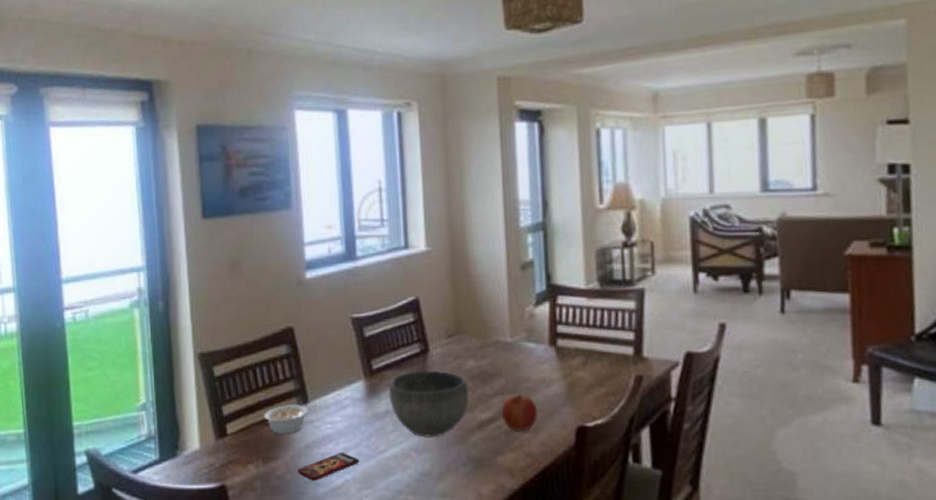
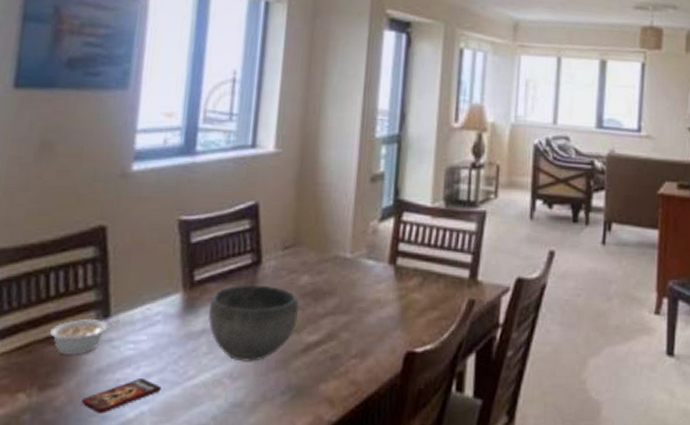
fruit: present [501,394,537,431] -> none [330,315,368,356]

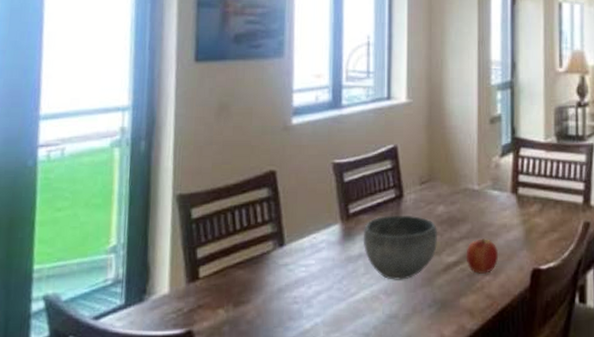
legume: present [49,318,119,355] -> none [238,247,292,278]
smartphone: present [81,379,161,414] -> none [268,296,330,325]
fruit: none [330,315,368,356] -> present [466,239,498,274]

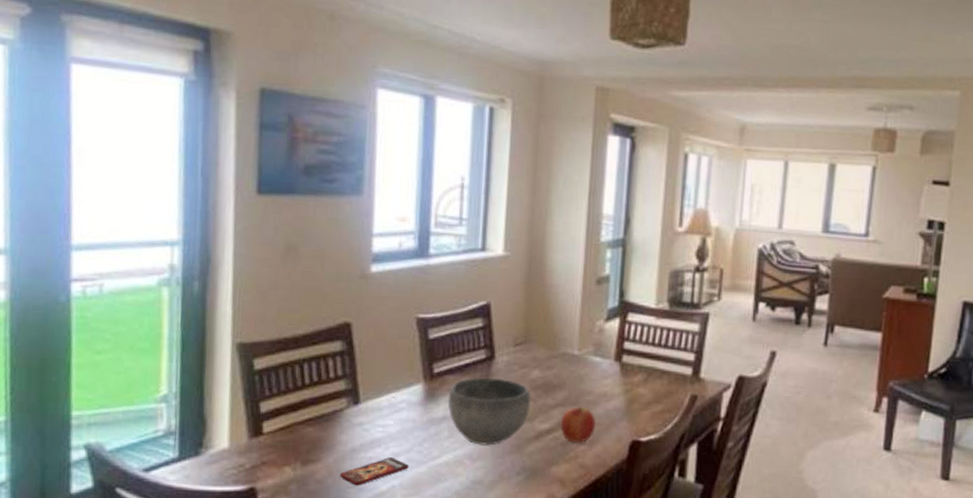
smartphone: none [268,296,330,325] -> present [339,457,409,486]

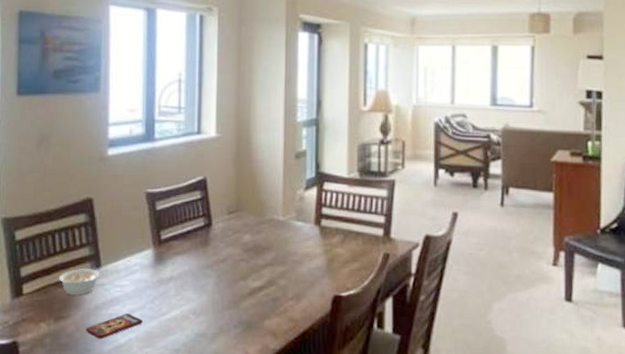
legume: none [307,404,368,436] -> present [58,268,108,296]
bowl: present [447,377,532,446] -> none [173,242,245,302]
fruit: present [560,407,596,443] -> none [270,266,301,299]

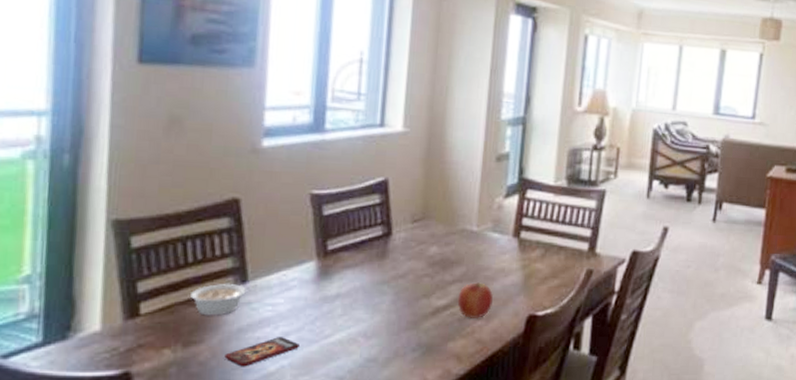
fruit: none [270,266,301,299] -> present [457,282,493,318]

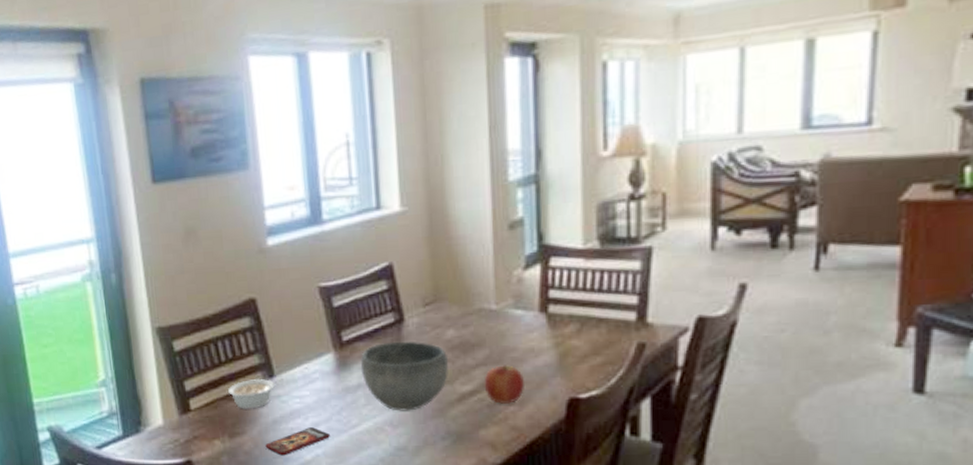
bowl: none [341,254,429,323] -> present [360,341,449,411]

